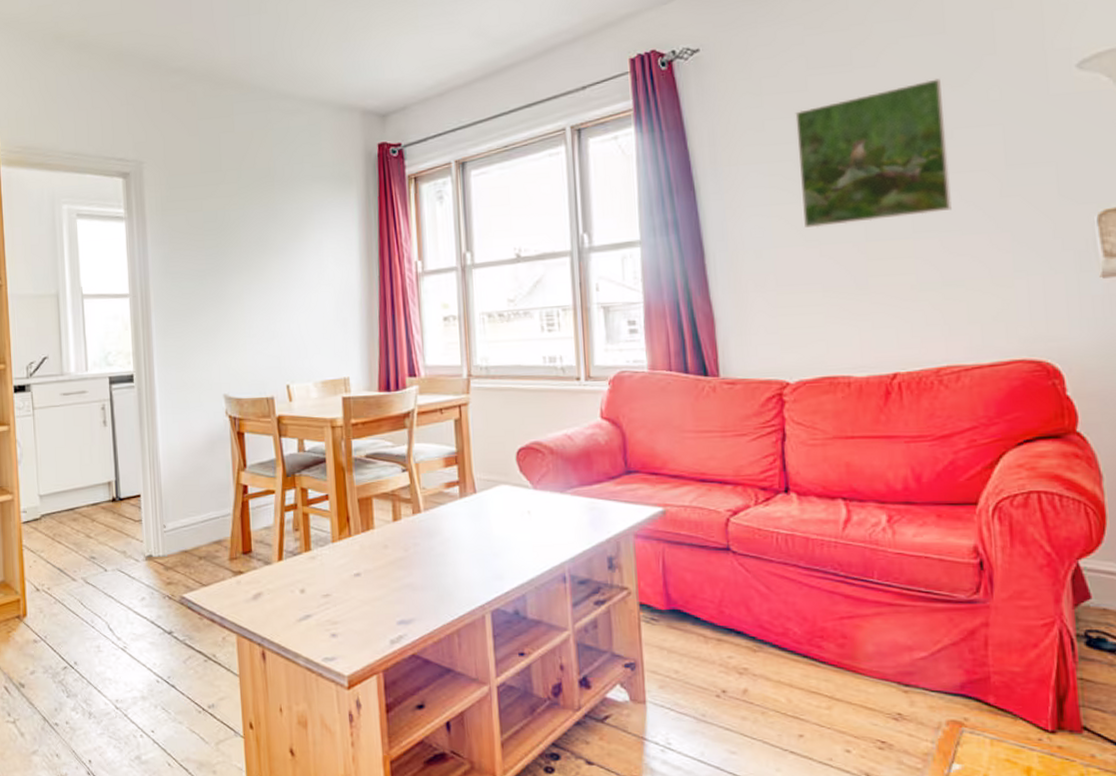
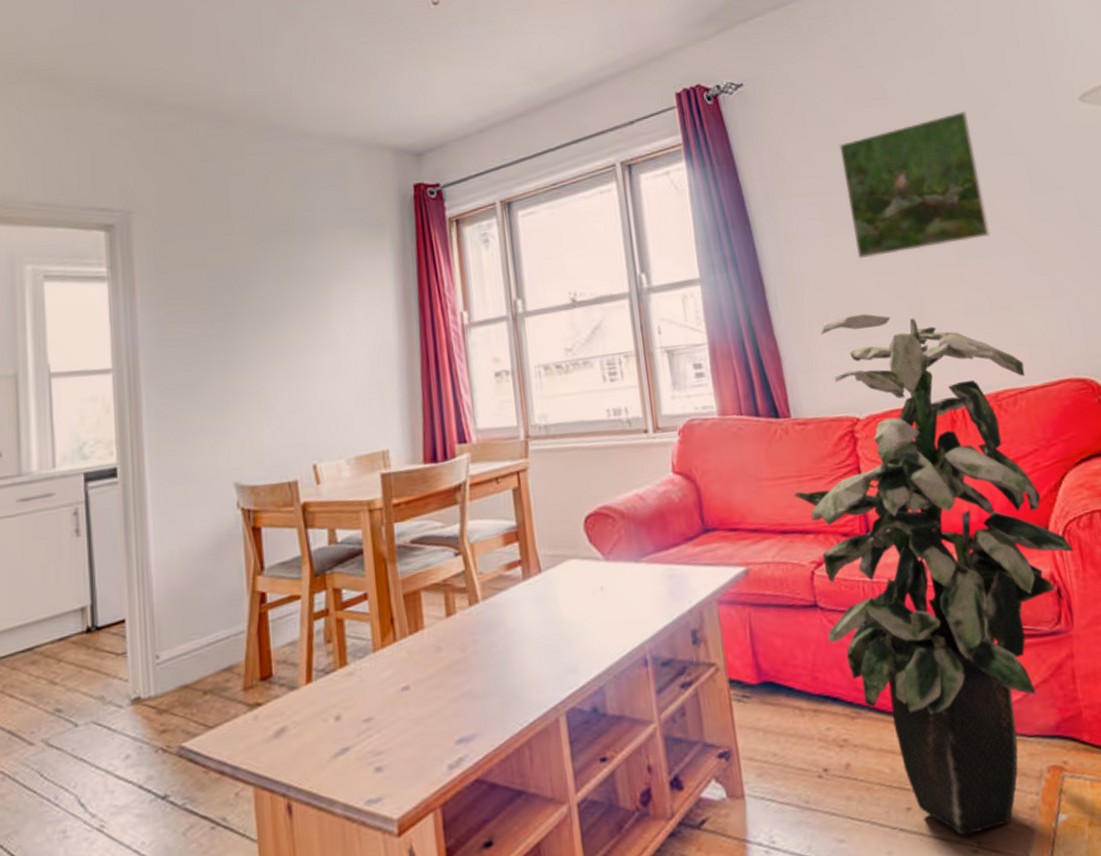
indoor plant: none [715,283,1004,767] -> present [793,314,1074,835]

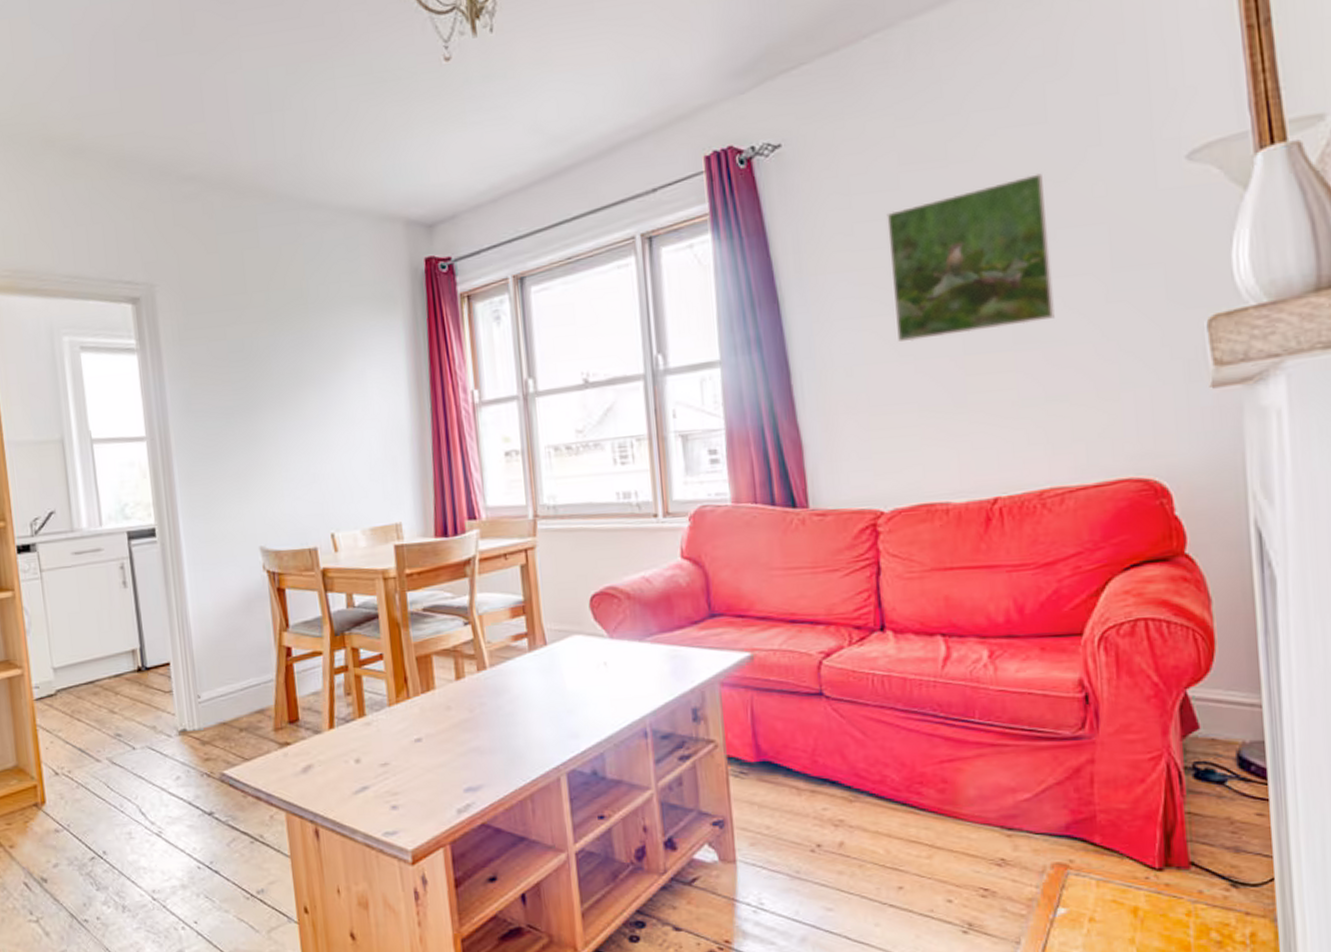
indoor plant: present [793,314,1074,835] -> none [805,402,1110,917]

